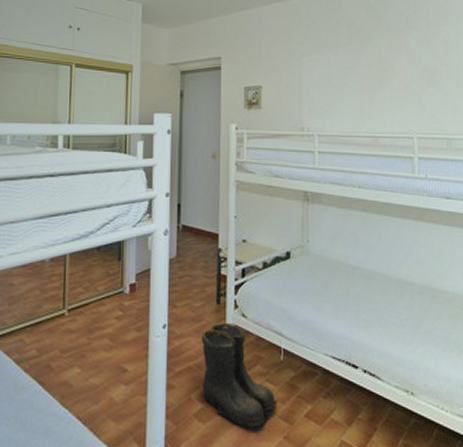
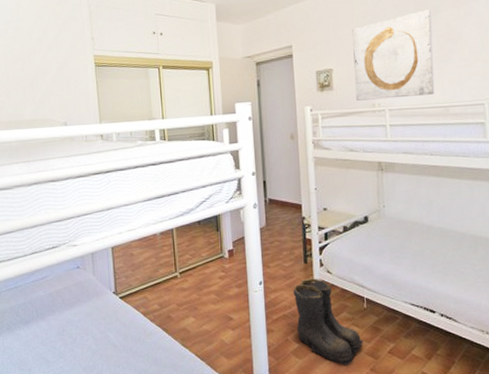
wall art: none [284,36,365,124] -> present [352,9,435,101]

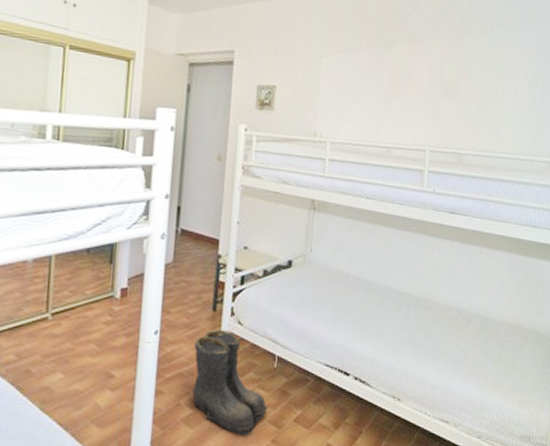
wall art: present [352,9,435,101] -> none [296,39,386,132]

